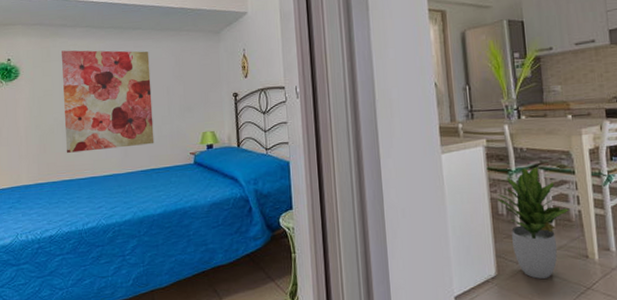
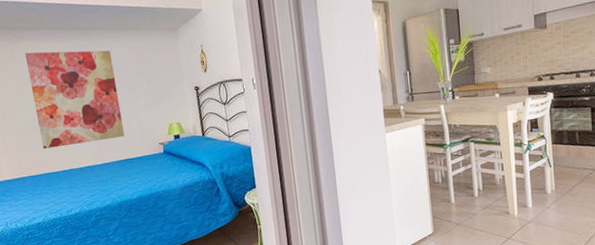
potted plant: present [497,167,570,279] -> none [434,141,495,234]

